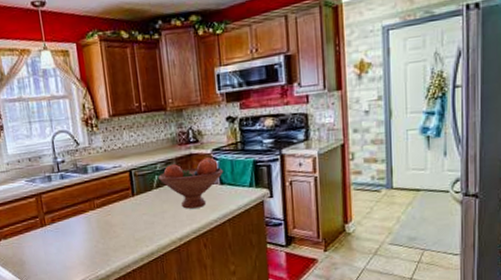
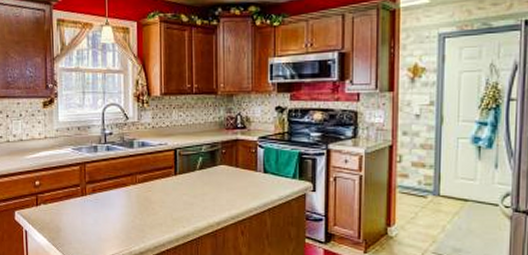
fruit bowl: present [158,157,223,209] -> none [202,145,267,194]

